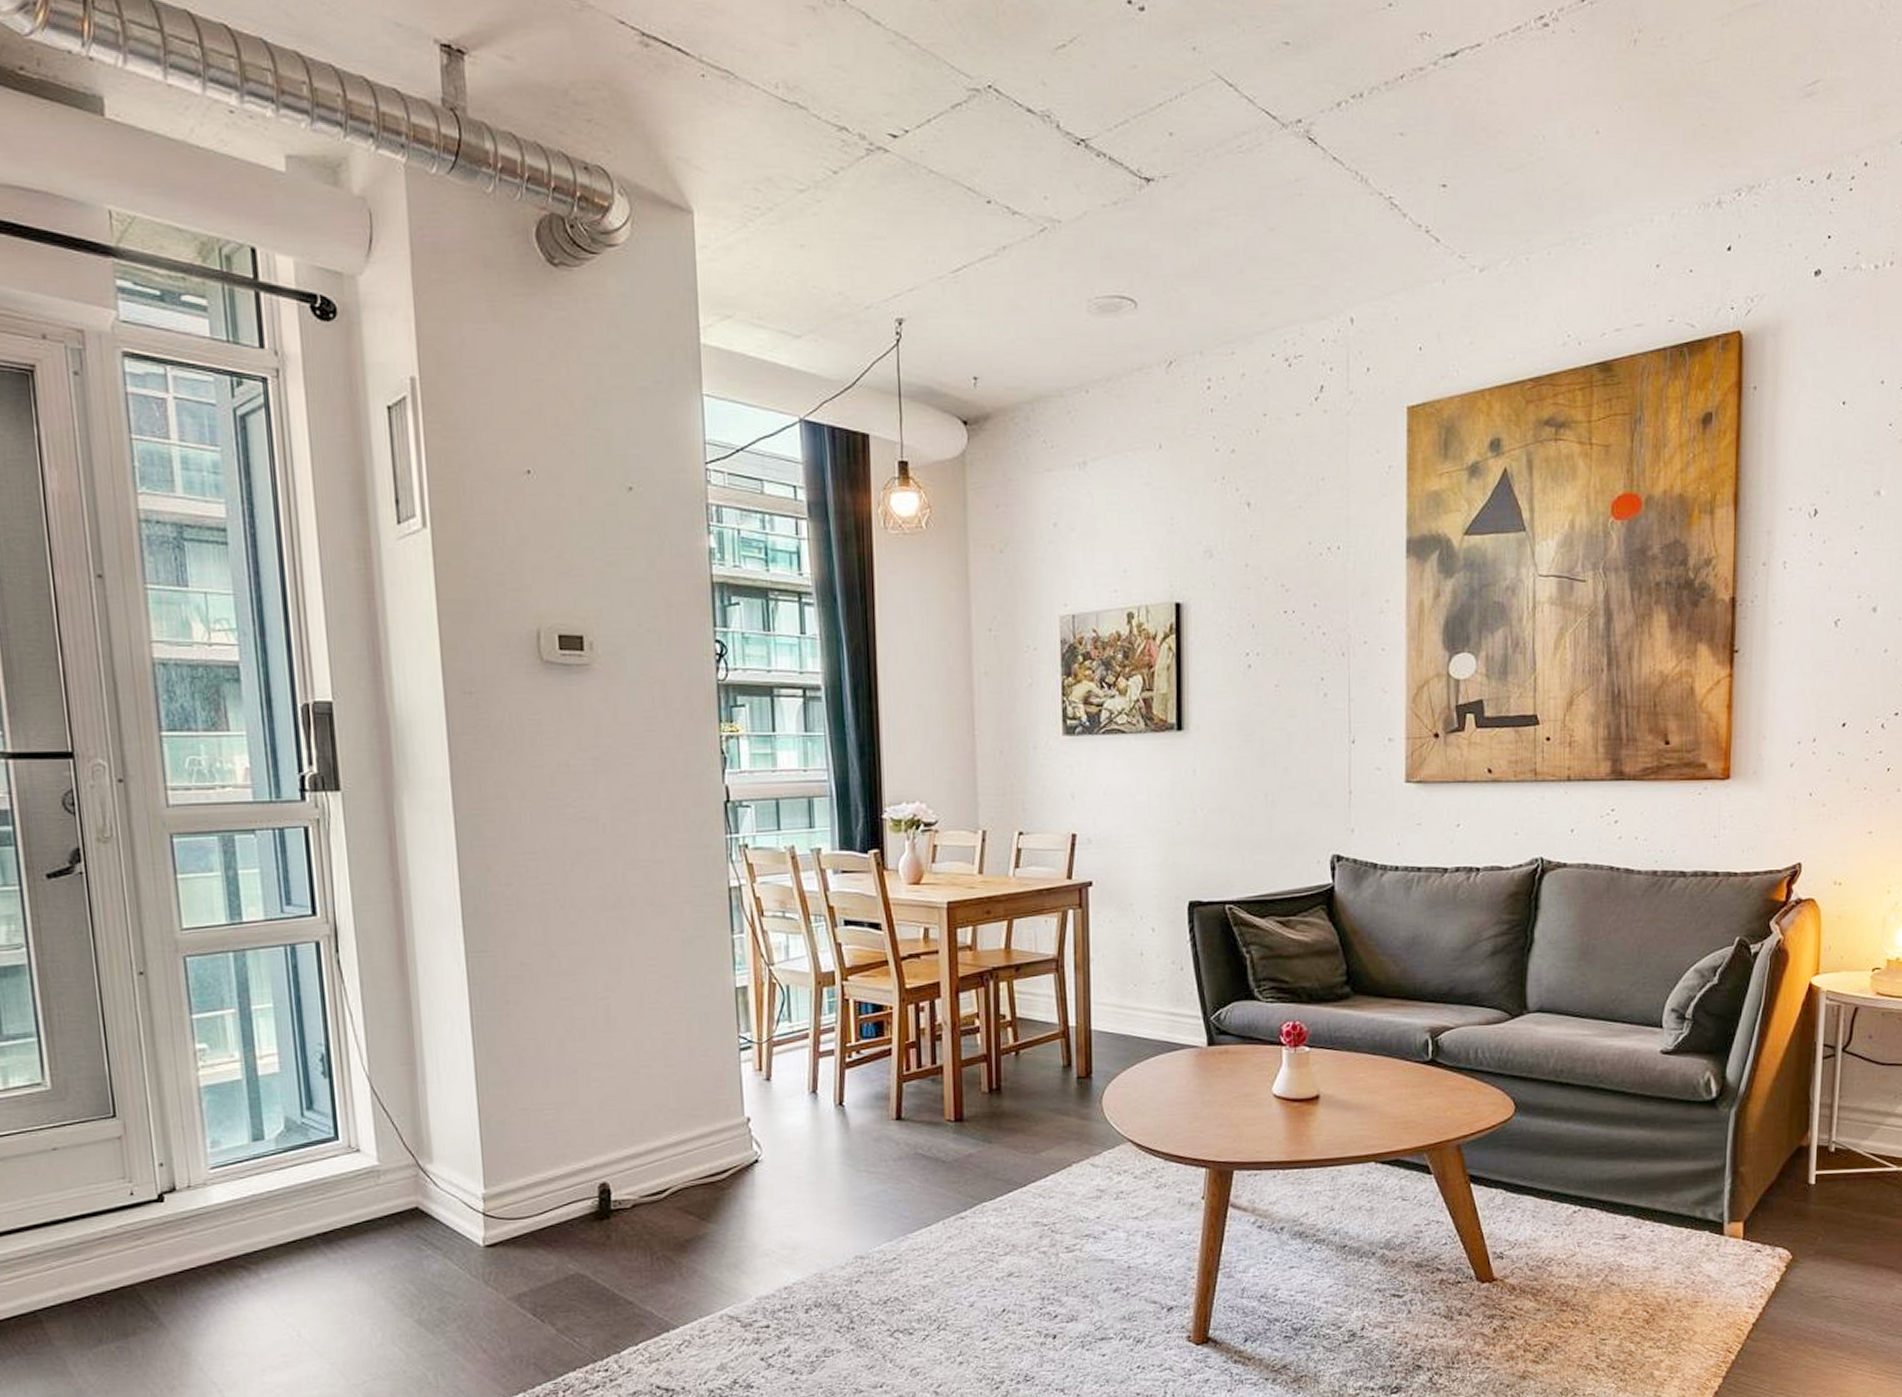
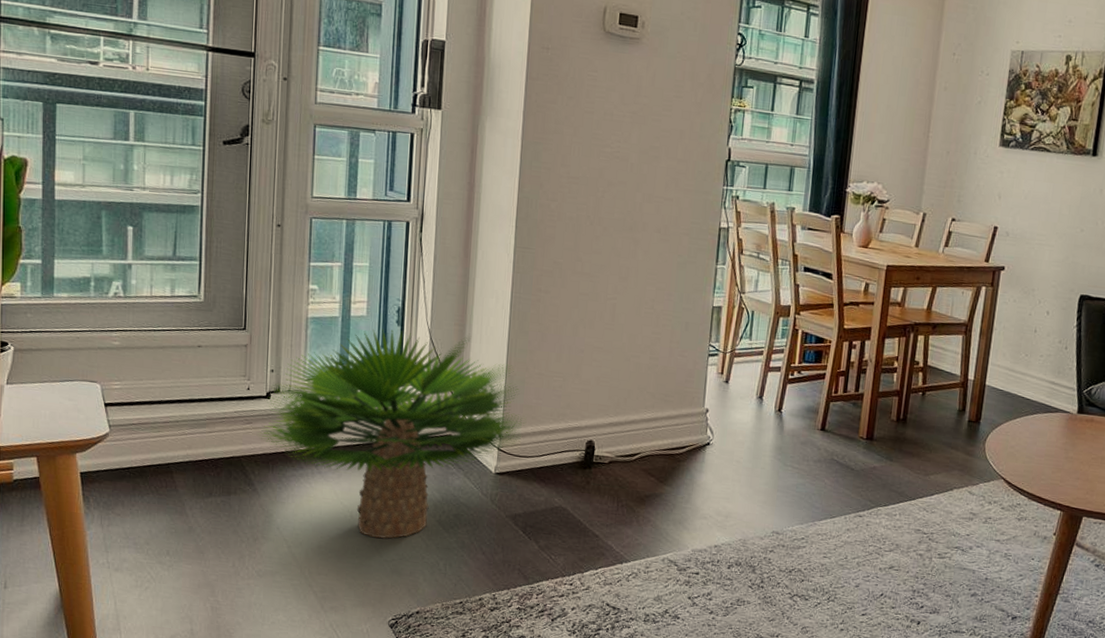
potted plant: none [153,1078,516,1359] -> present [258,329,527,539]

